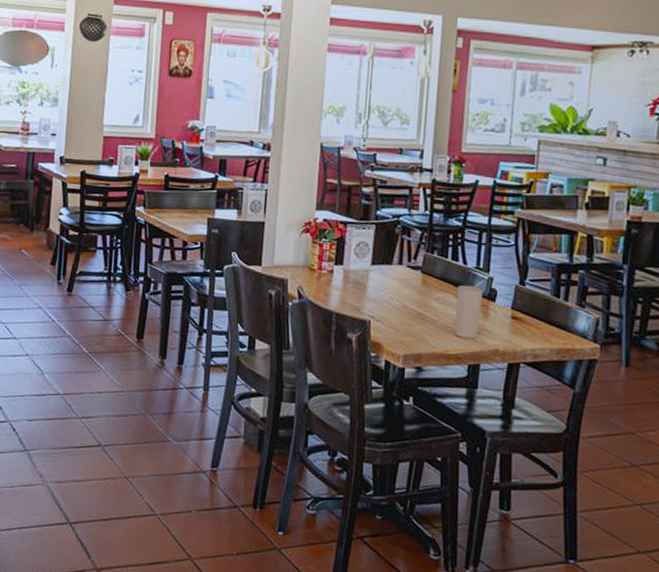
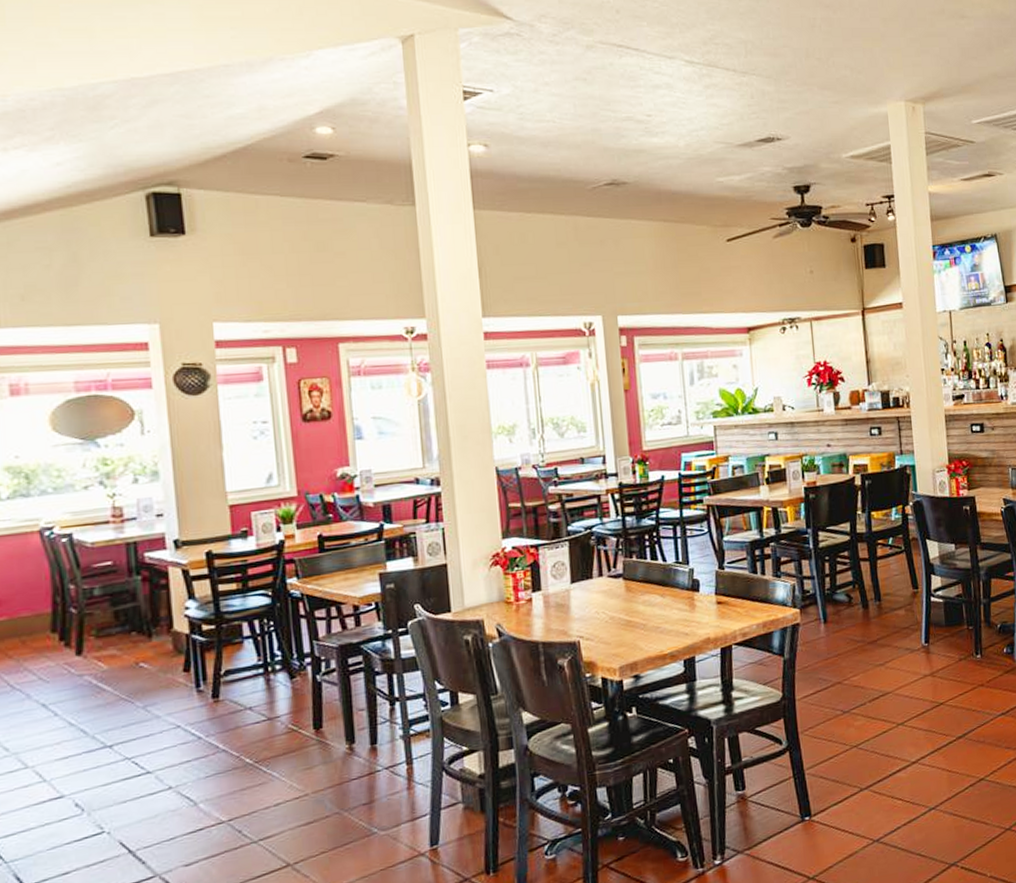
cup: present [455,280,486,339] -> none [661,573,688,635]

